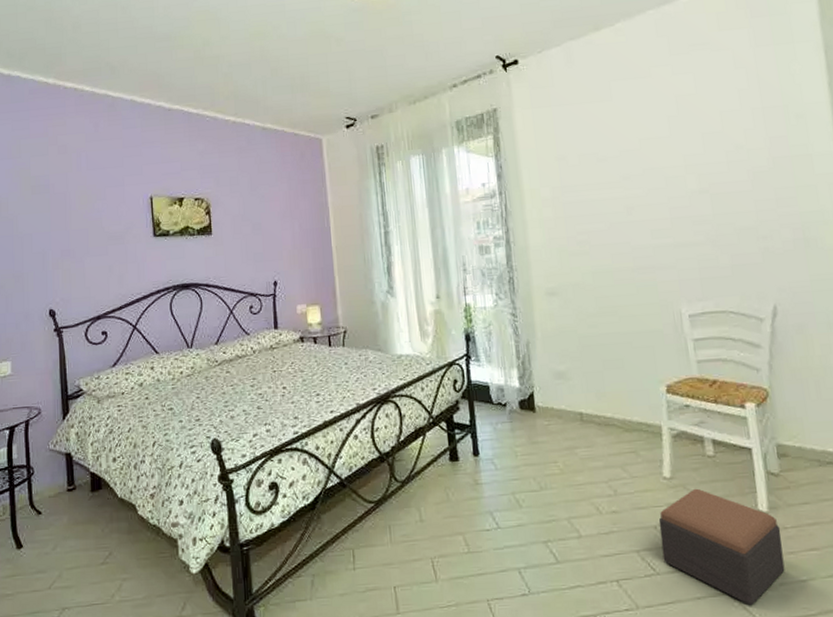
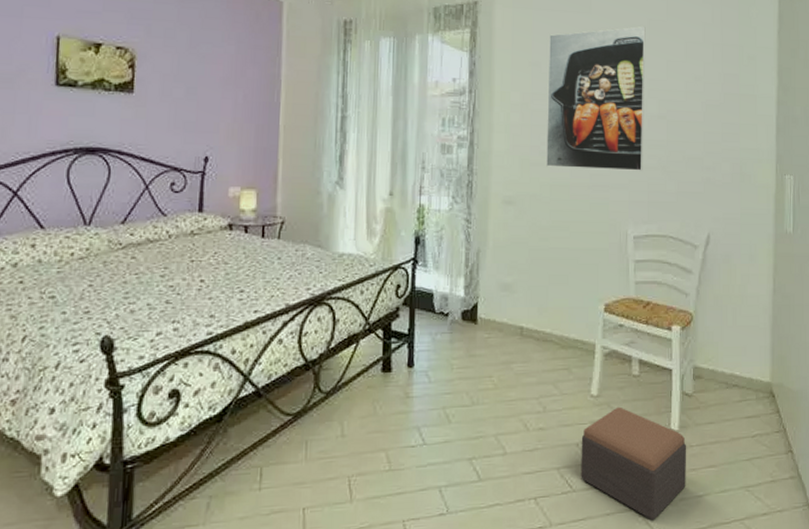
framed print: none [572,103,690,256] -> present [546,26,646,171]

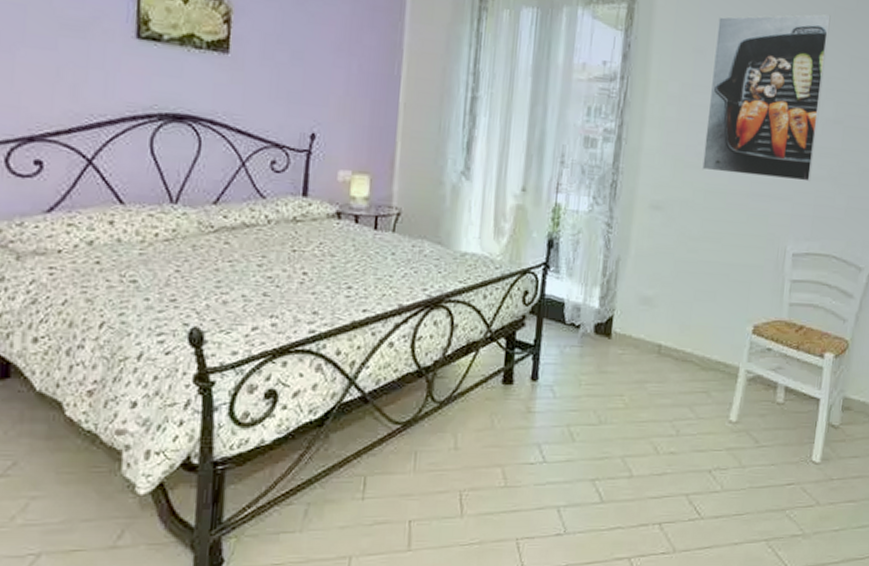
footstool: present [581,406,687,521] -> none [710,434,827,553]

